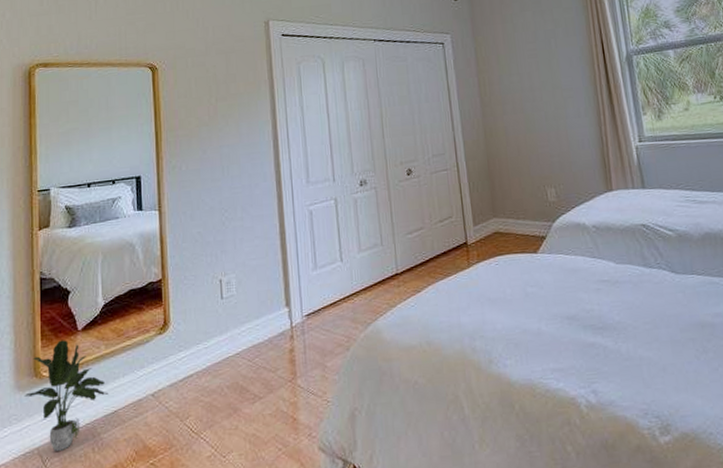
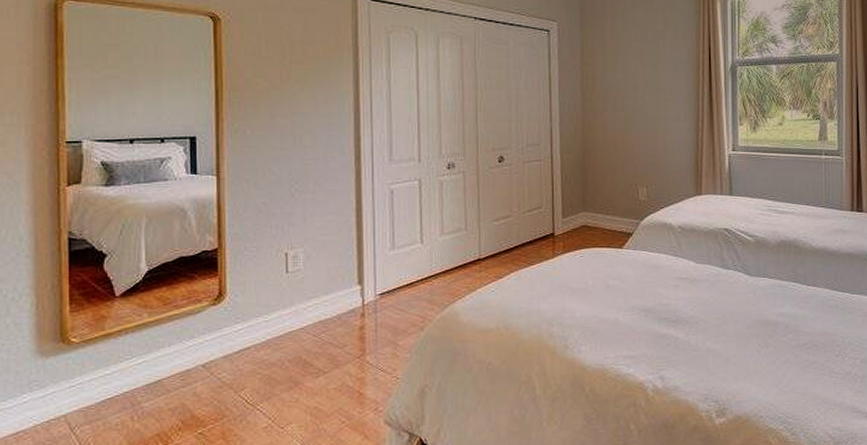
potted plant: present [24,340,109,452] -> none [48,305,152,420]

